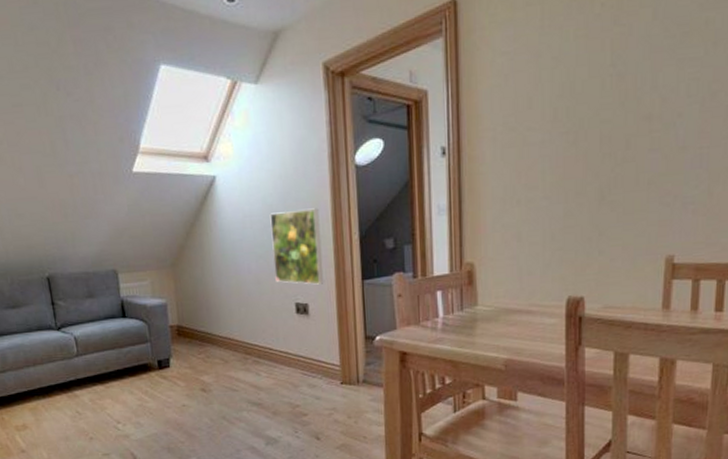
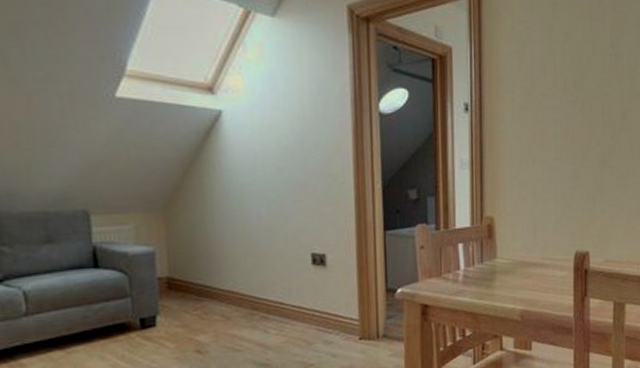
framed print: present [270,208,324,285] -> none [284,153,344,234]

